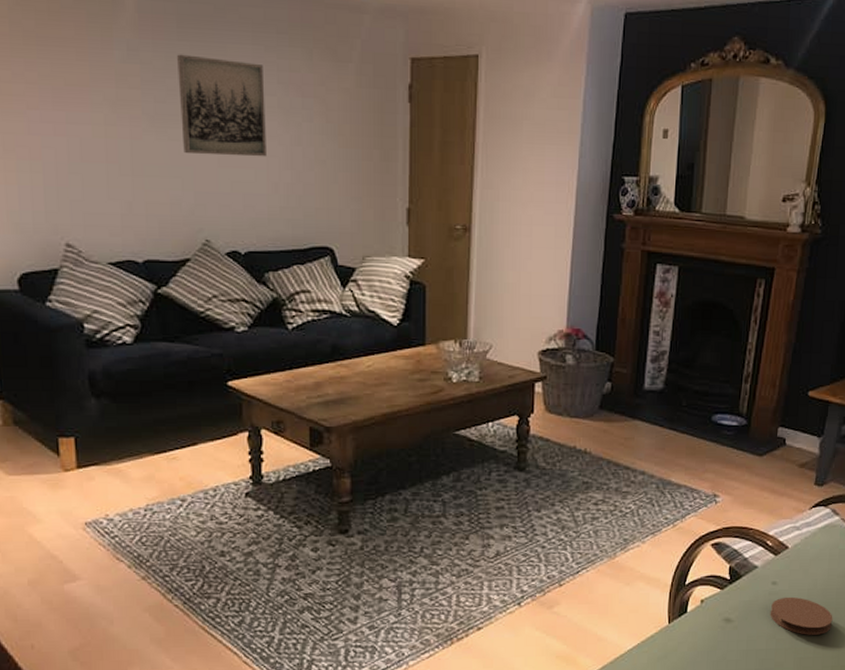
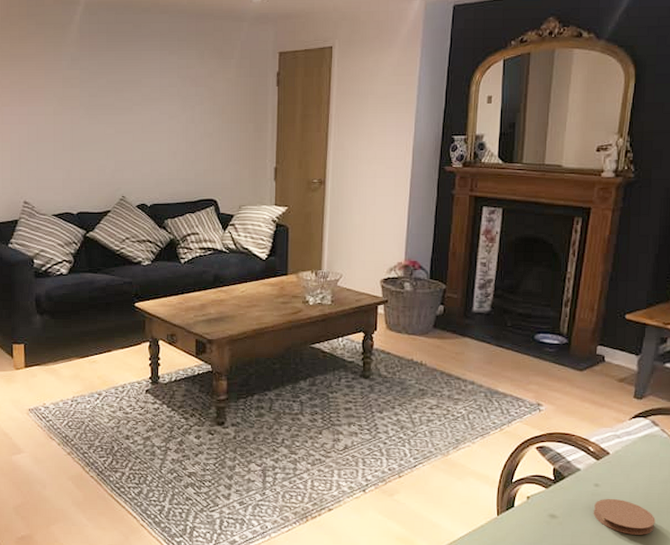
wall art: present [177,54,266,157] -> none [106,61,168,133]

